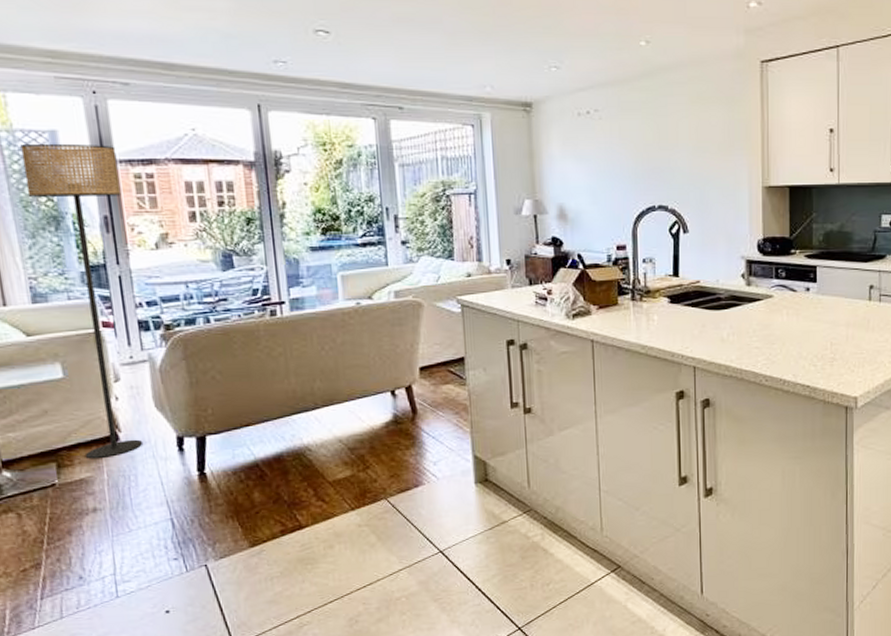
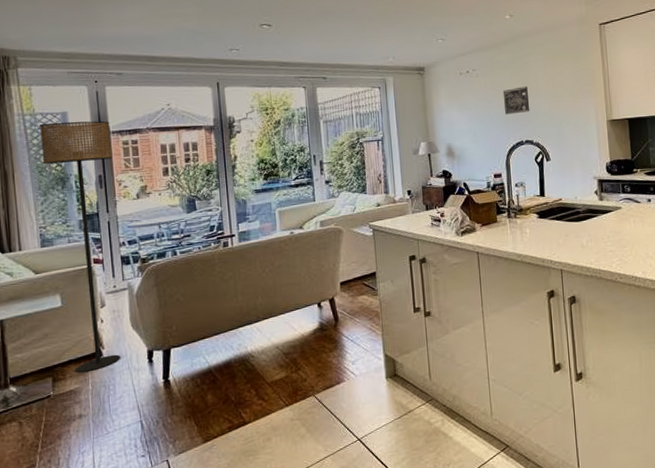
wall art: none [632,136,666,171] -> present [503,86,530,115]

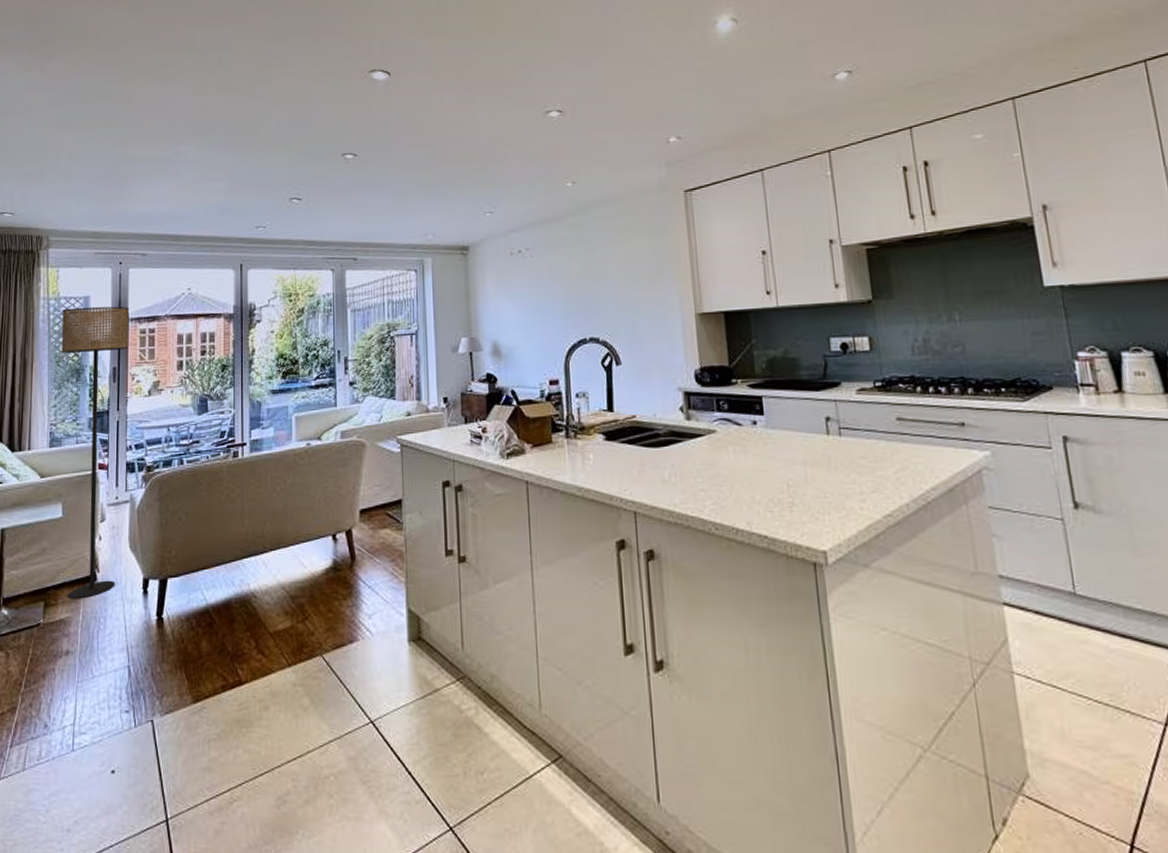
wall art: present [503,86,530,115] -> none [562,269,596,305]

